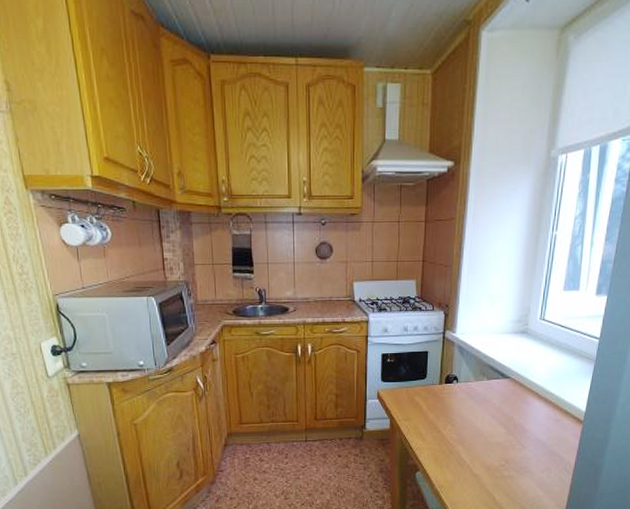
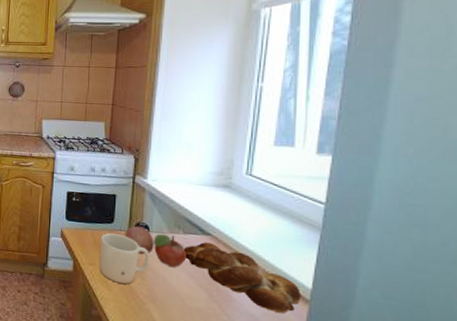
mug: none [413,387,459,433] -> present [99,232,151,284]
fruit: none [436,378,462,404] -> present [125,226,154,255]
fruit: none [462,382,490,412] -> present [154,233,187,268]
bread loaf: none [488,384,577,435] -> present [184,241,301,314]

